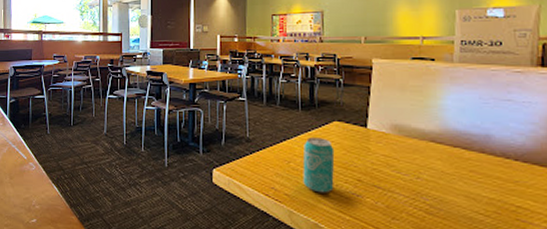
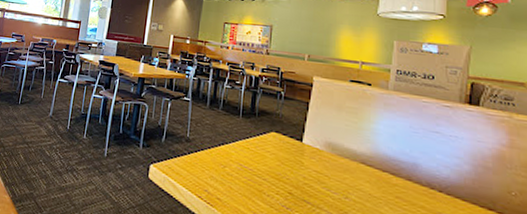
beverage can: present [303,137,335,193] -> none [236,144,270,202]

